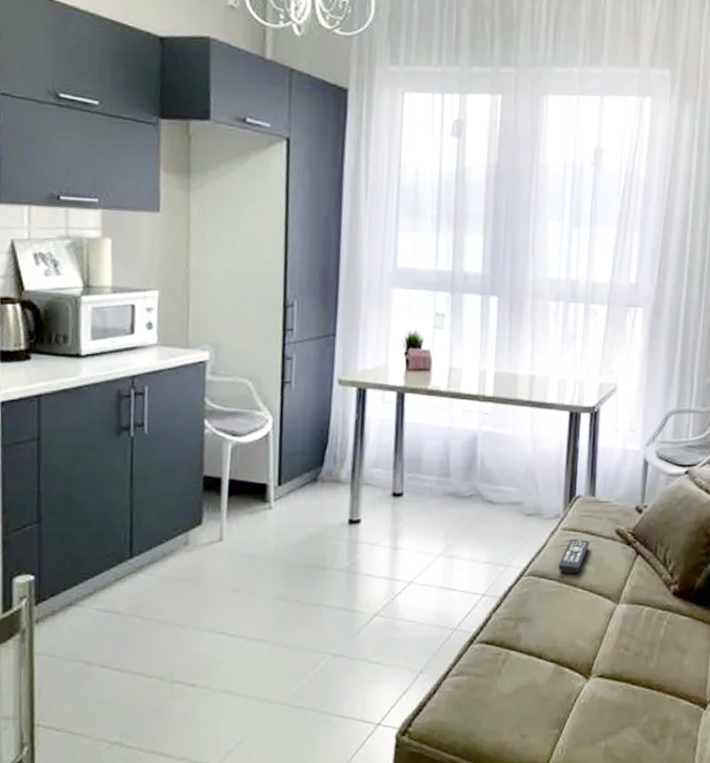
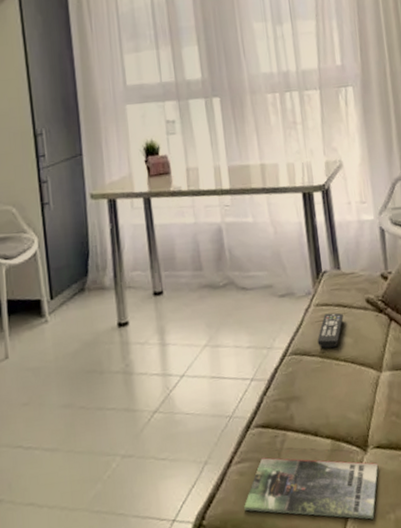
magazine: none [454,674,598,744] -> present [244,457,379,519]

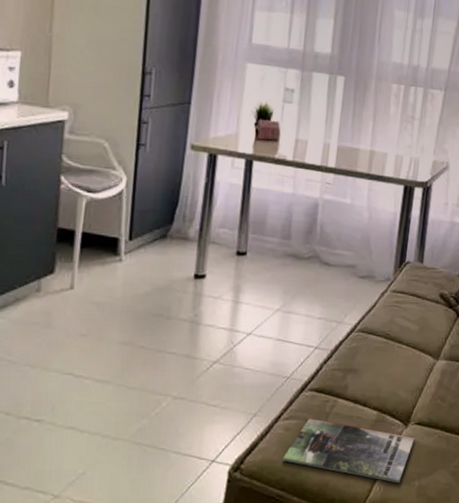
remote control: present [317,313,344,349] -> none [385,300,416,332]

